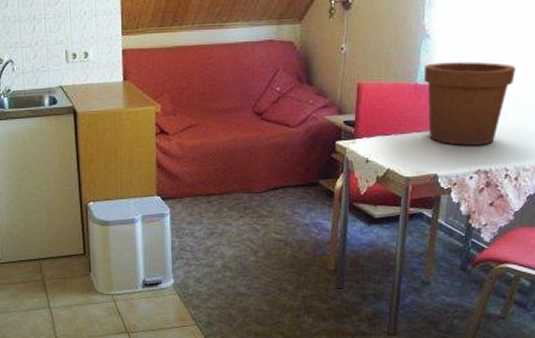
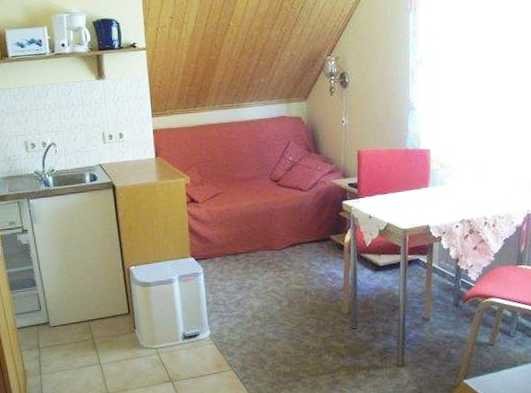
flower pot: present [424,61,516,146] -> none [412,128,487,200]

